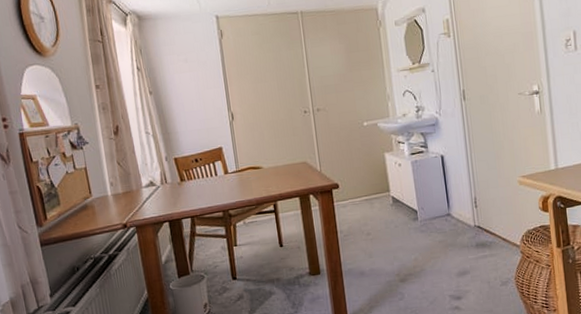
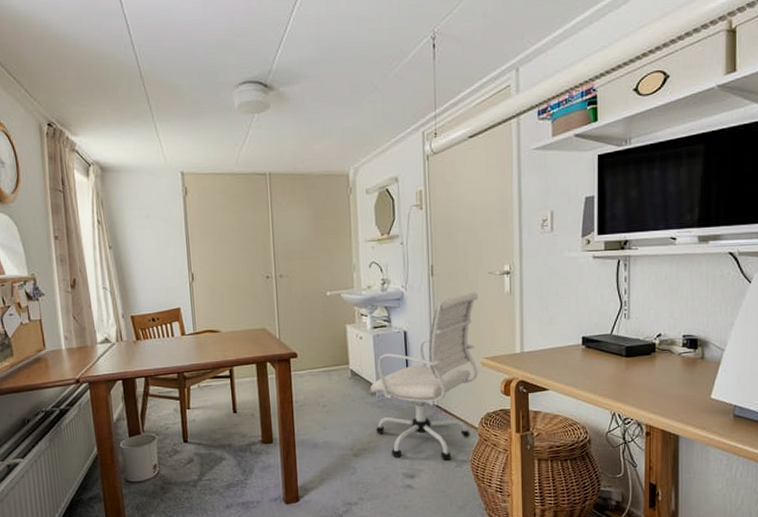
office chair: none [412,112,516,281] -> present [370,291,479,461]

